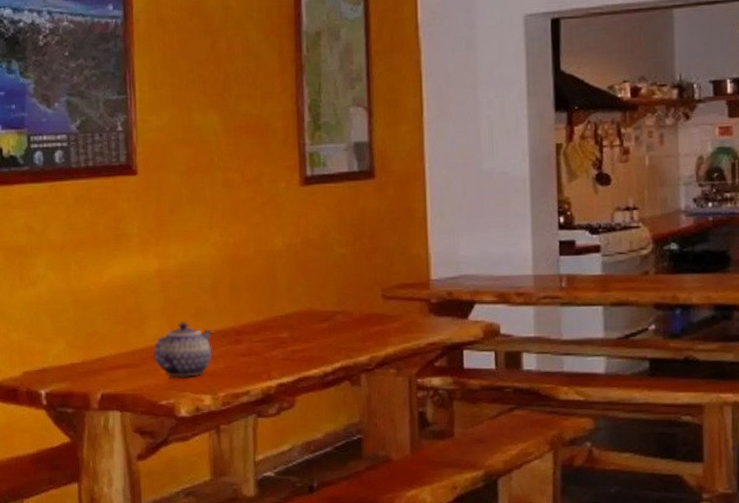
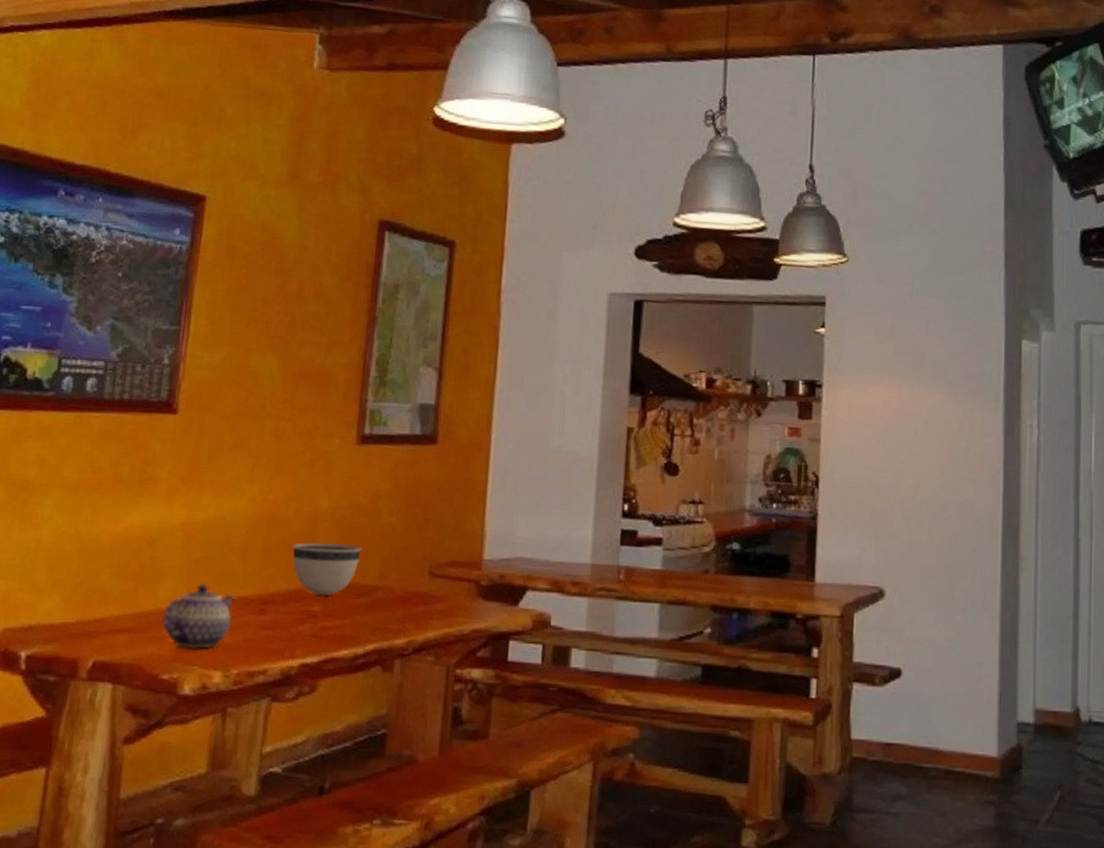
bowl: none [256,276,318,324] -> present [292,542,362,596]

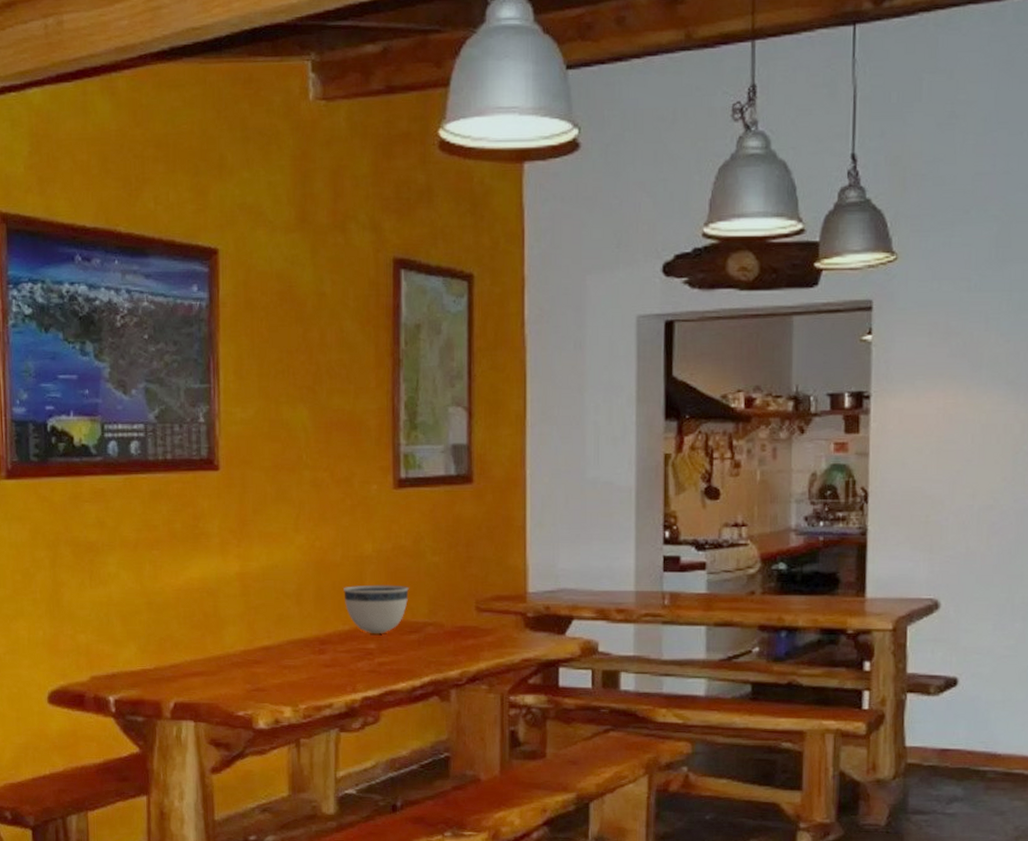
teapot: present [162,584,235,649] -> none [231,629,295,687]

